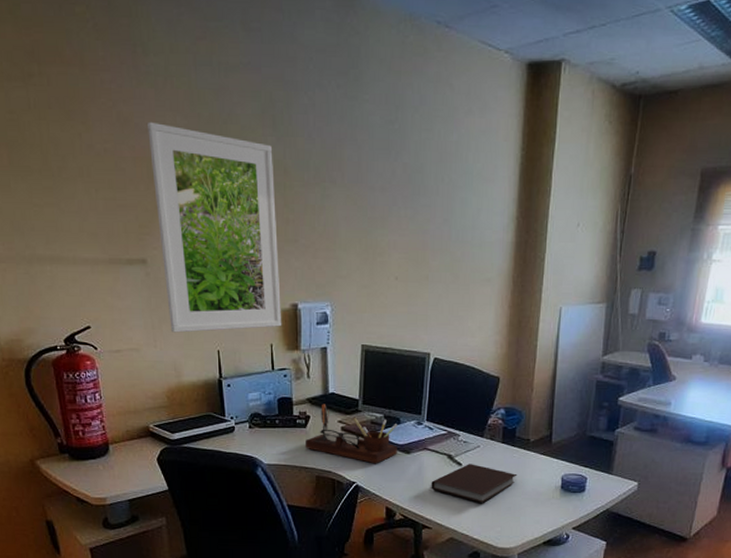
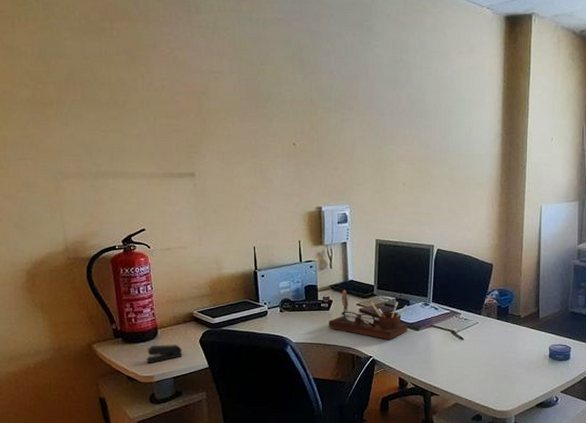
stapler: none [97,462,137,484] -> present [146,344,182,364]
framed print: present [148,121,282,333] -> none [198,64,309,233]
notebook: present [431,464,518,504] -> none [438,338,511,373]

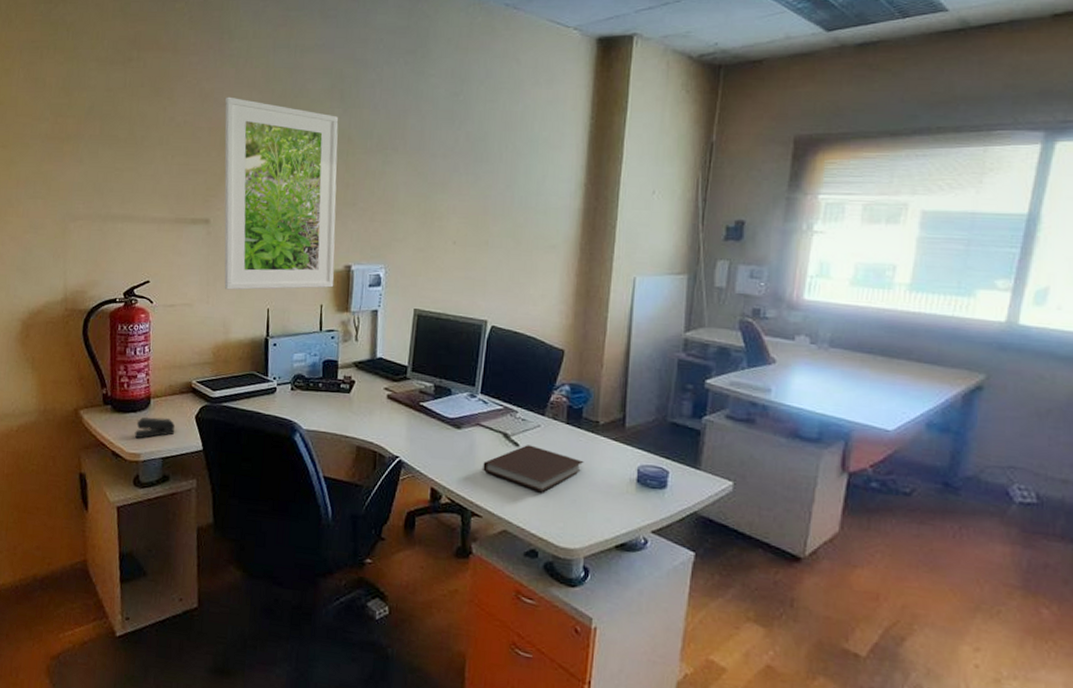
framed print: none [198,64,309,233] -> present [224,96,339,290]
desk organizer: present [329,289,408,340] -> none [348,368,449,438]
notebook: none [438,338,511,373] -> present [483,445,584,493]

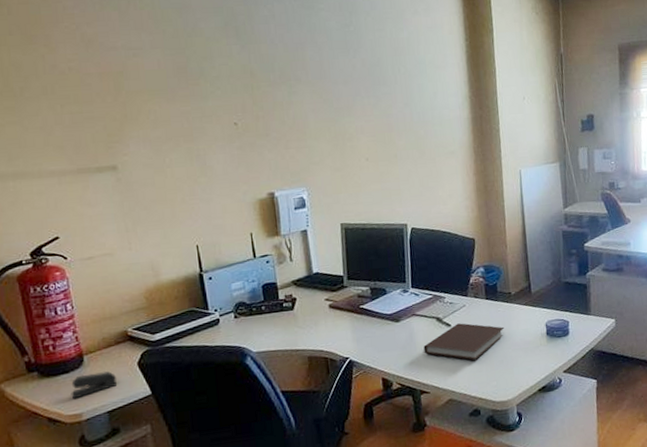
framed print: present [224,96,339,290] -> none [112,40,261,233]

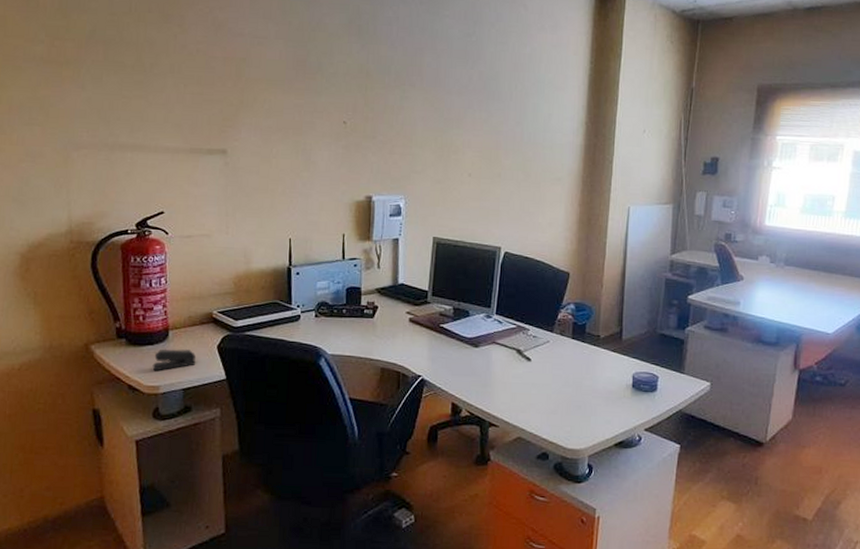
notebook: present [423,323,505,361] -> none [499,359,588,402]

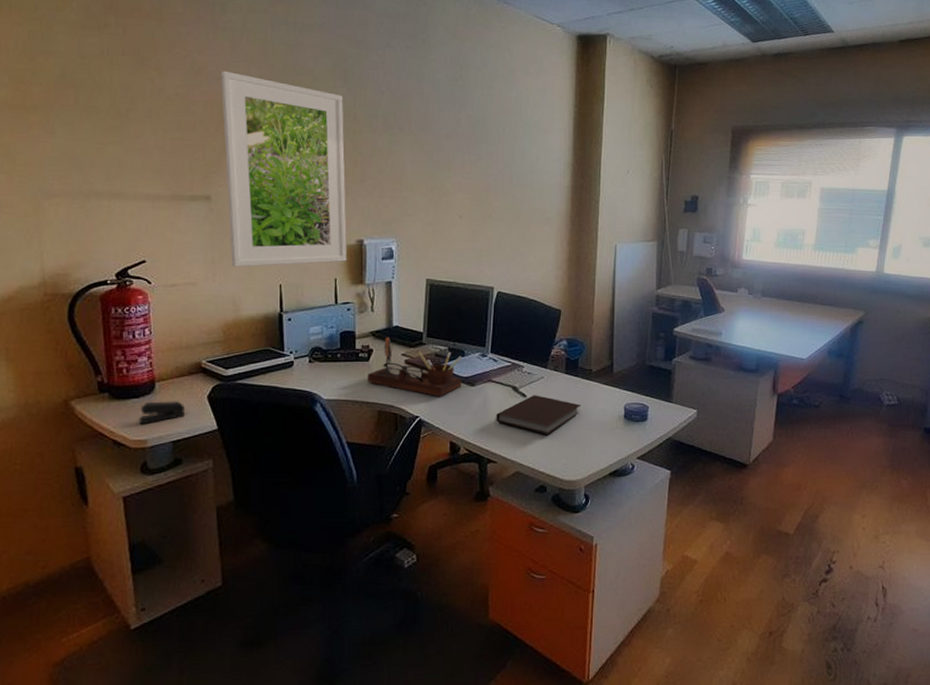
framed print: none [240,27,357,221] -> present [221,70,347,267]
desk organizer: none [372,294,467,357] -> present [368,337,462,397]
notebook: none [499,359,588,402] -> present [496,395,581,436]

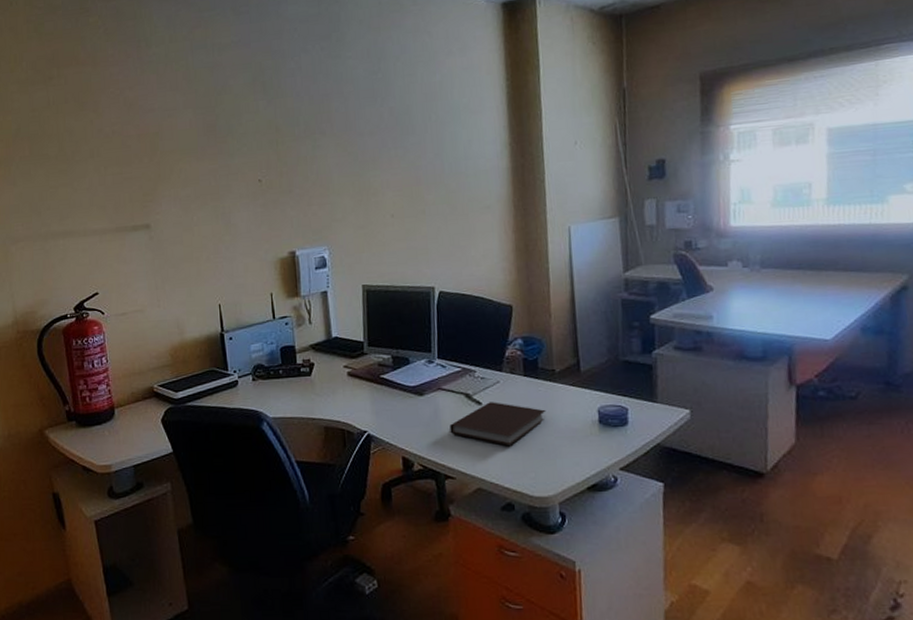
stapler: present [138,401,185,425] -> none [103,426,142,451]
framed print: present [221,70,347,267] -> none [150,102,281,291]
desk organizer: present [368,337,462,397] -> none [311,349,409,410]

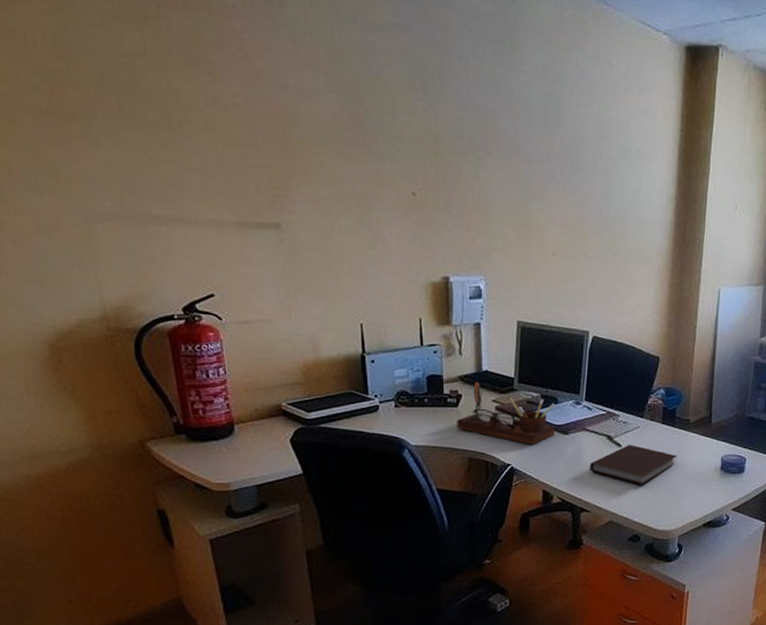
desk organizer: none [311,349,409,410] -> present [457,382,555,445]

